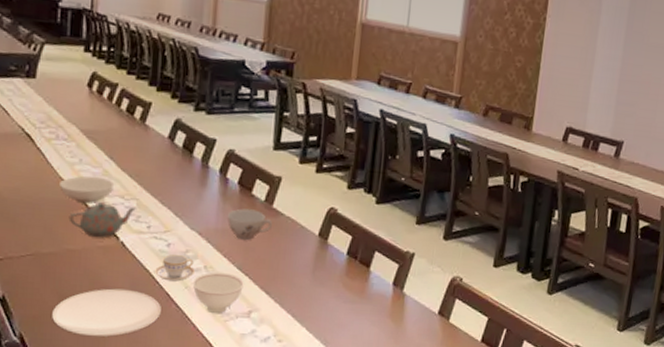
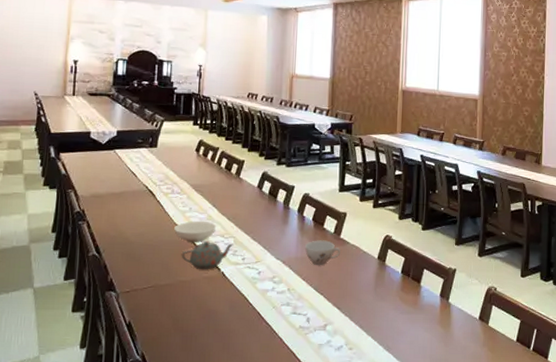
plate: present [52,288,161,337] -> none [167,311,254,353]
teacup: present [155,254,195,282] -> none [249,280,280,303]
bowl: present [192,272,244,314] -> none [278,293,320,329]

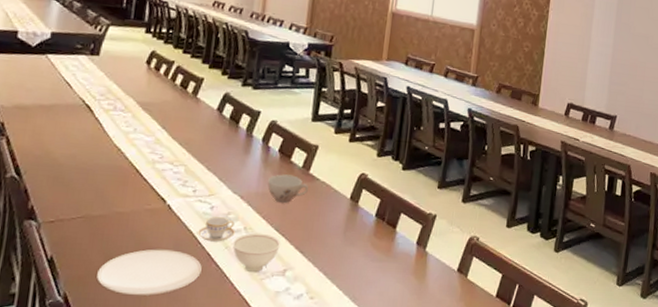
plate: none [167,311,254,353] -> present [97,249,202,296]
bowl: present [174,221,217,243] -> none [114,144,166,170]
teapot: present [181,241,234,270] -> none [120,168,185,201]
teacup: none [249,280,280,303] -> present [198,216,235,242]
bowl: none [278,293,320,329] -> present [232,233,281,273]

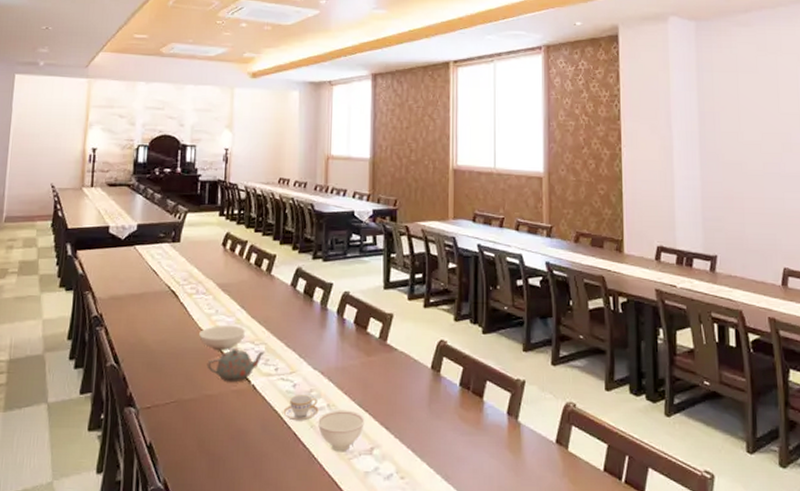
plate: present [97,249,202,296] -> none [192,431,290,481]
bowl: none [114,144,166,170] -> present [199,325,246,351]
teapot: none [120,168,185,201] -> present [207,349,266,383]
teacup: present [267,174,308,204] -> none [345,346,387,377]

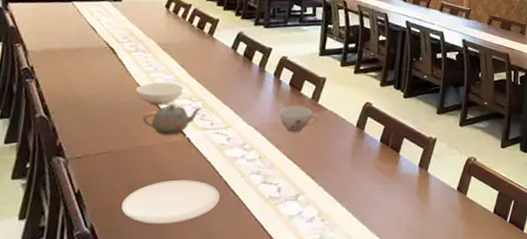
plate: none [192,431,290,481] -> present [121,179,220,225]
teacup: present [283,394,319,421] -> none [215,146,250,171]
bowl: present [317,410,365,452] -> none [248,161,293,199]
teacup: none [345,346,387,377] -> present [279,105,317,133]

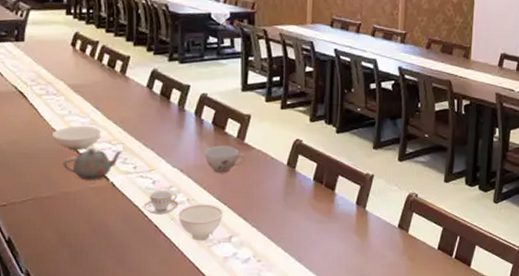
plate: present [121,179,220,225] -> none [54,224,151,269]
teacup: none [215,146,250,171] -> present [143,190,179,214]
bowl: none [248,161,293,199] -> present [177,203,223,241]

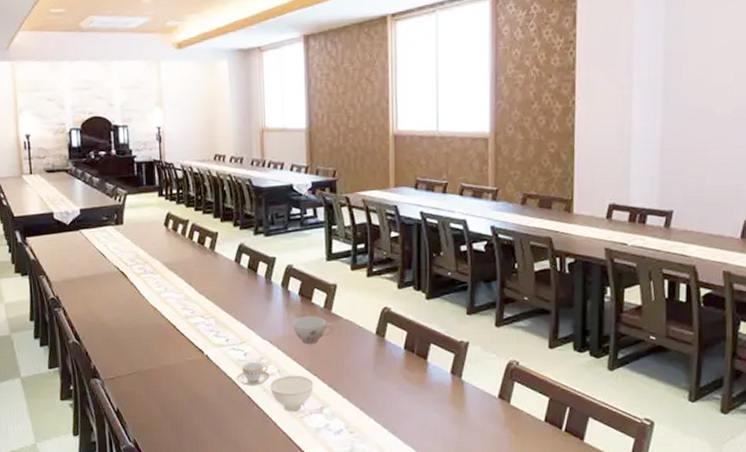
bowl: present [53,125,102,151] -> none [151,301,195,326]
teapot: present [63,149,124,180] -> none [161,323,216,354]

